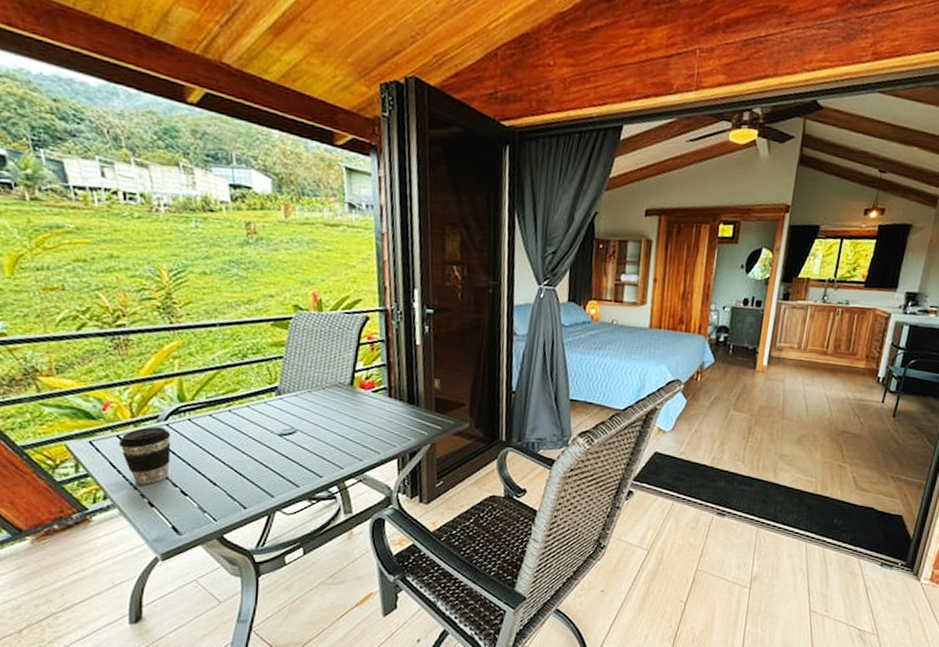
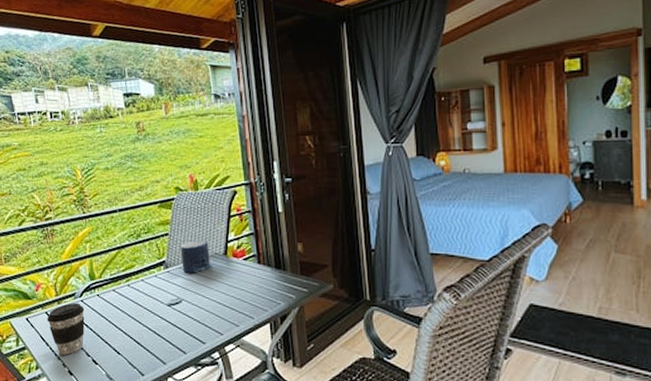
candle: none [297,367,333,402] -> present [181,241,210,273]

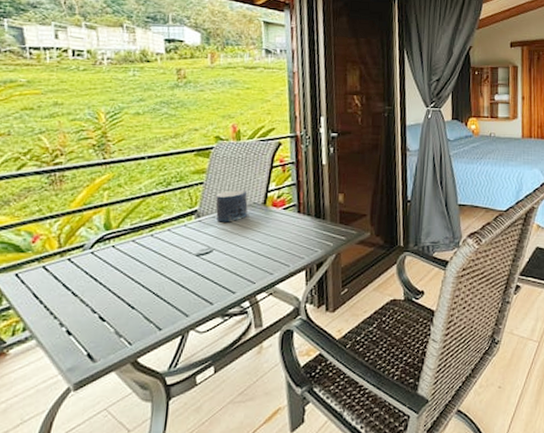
coffee cup: present [46,302,85,355] -> none [43,255,95,313]

